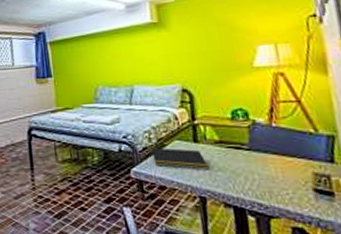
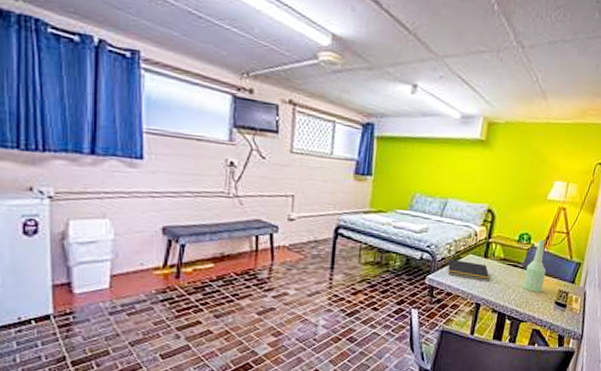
bottle: none [254,113,288,178] -> present [522,239,547,293]

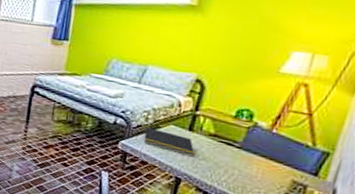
bottle: present [522,239,547,293] -> none [238,118,274,180]

